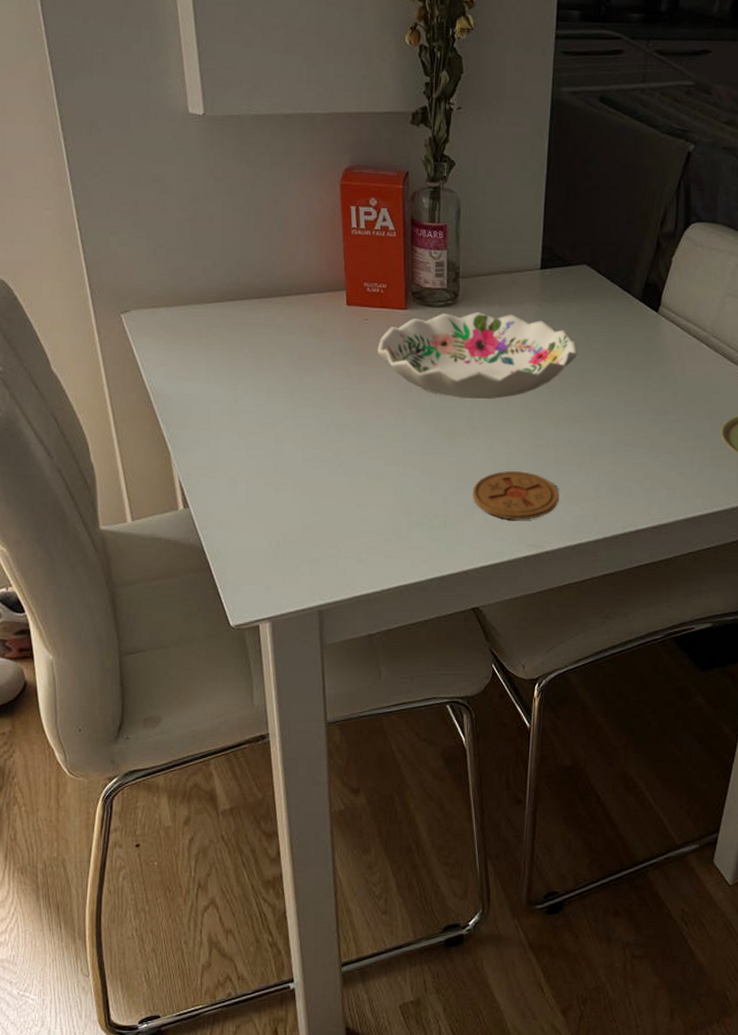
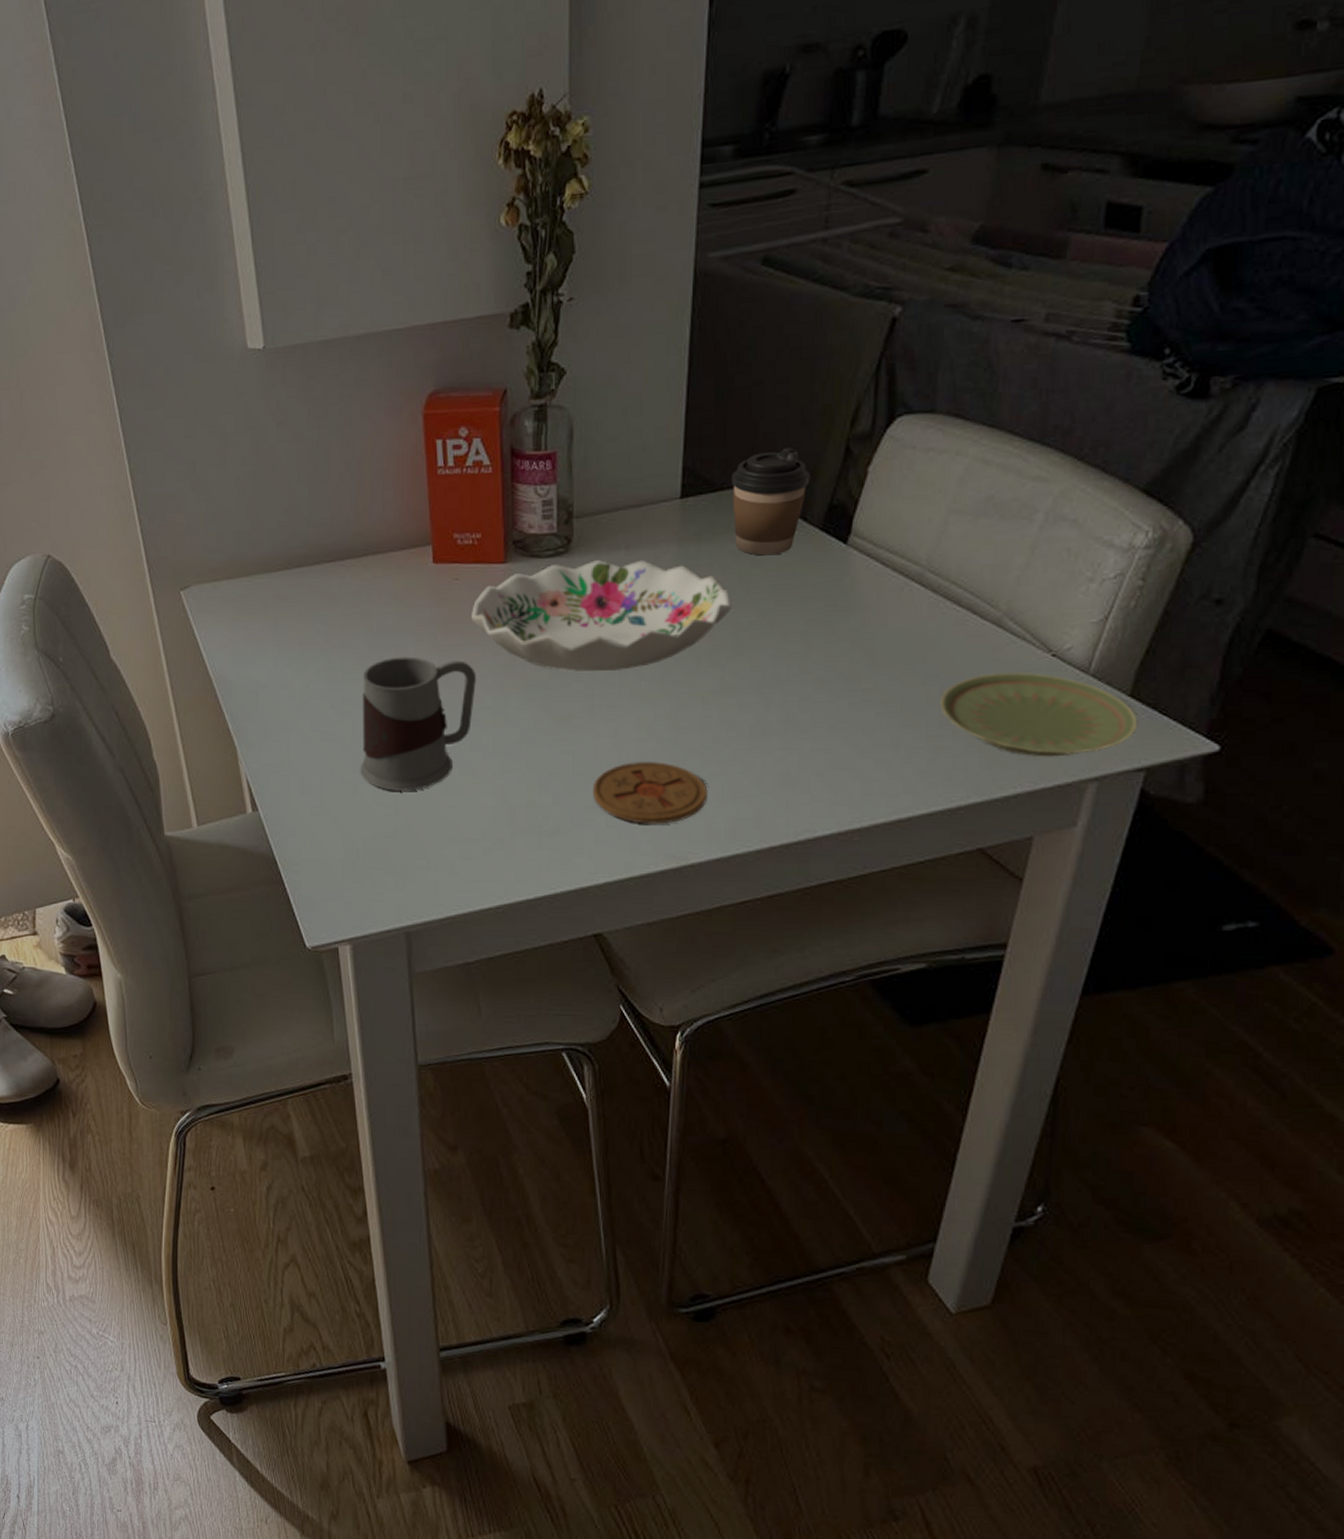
mug: none [281,380,381,492] -> present [360,656,476,791]
coffee cup: none [577,238,633,317] -> present [731,447,810,556]

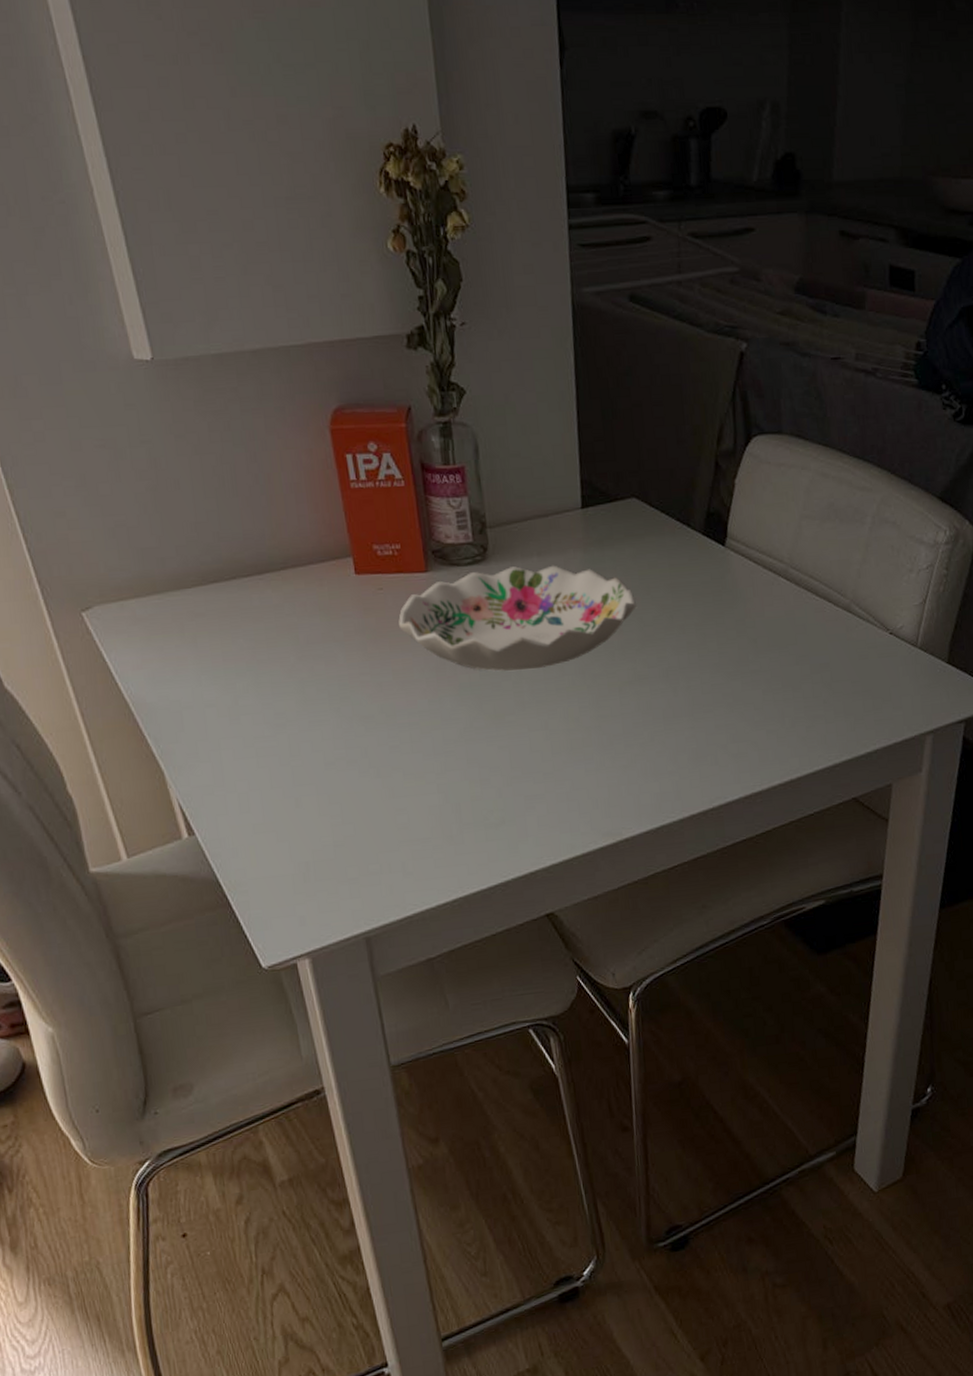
mug: present [360,656,476,791] -> none [294,666,411,800]
coaster: present [593,762,708,824] -> none [531,748,634,807]
coffee cup: present [731,447,810,556] -> none [623,462,689,558]
plate: present [941,671,1138,757] -> none [812,648,956,718]

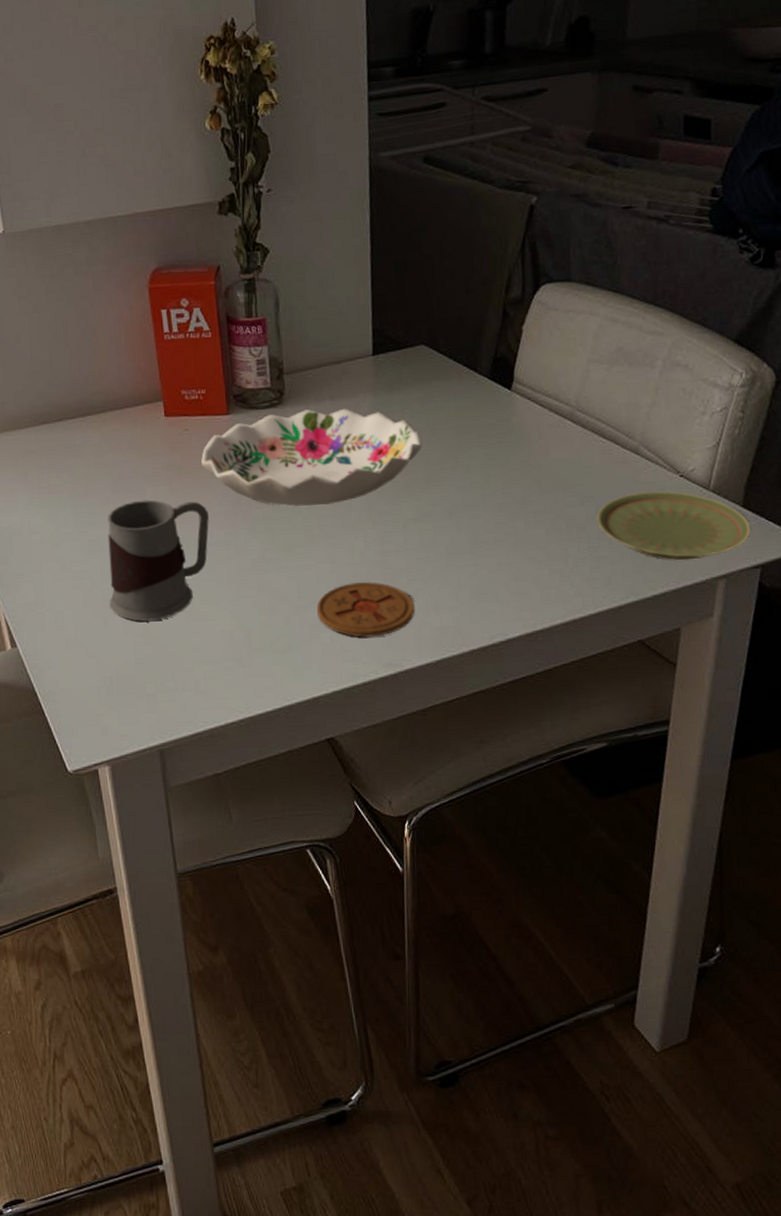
mug: none [294,666,411,800] -> present [108,499,209,621]
coaster: none [531,748,634,807] -> present [317,582,415,638]
plate: none [812,648,956,718] -> present [597,490,751,561]

